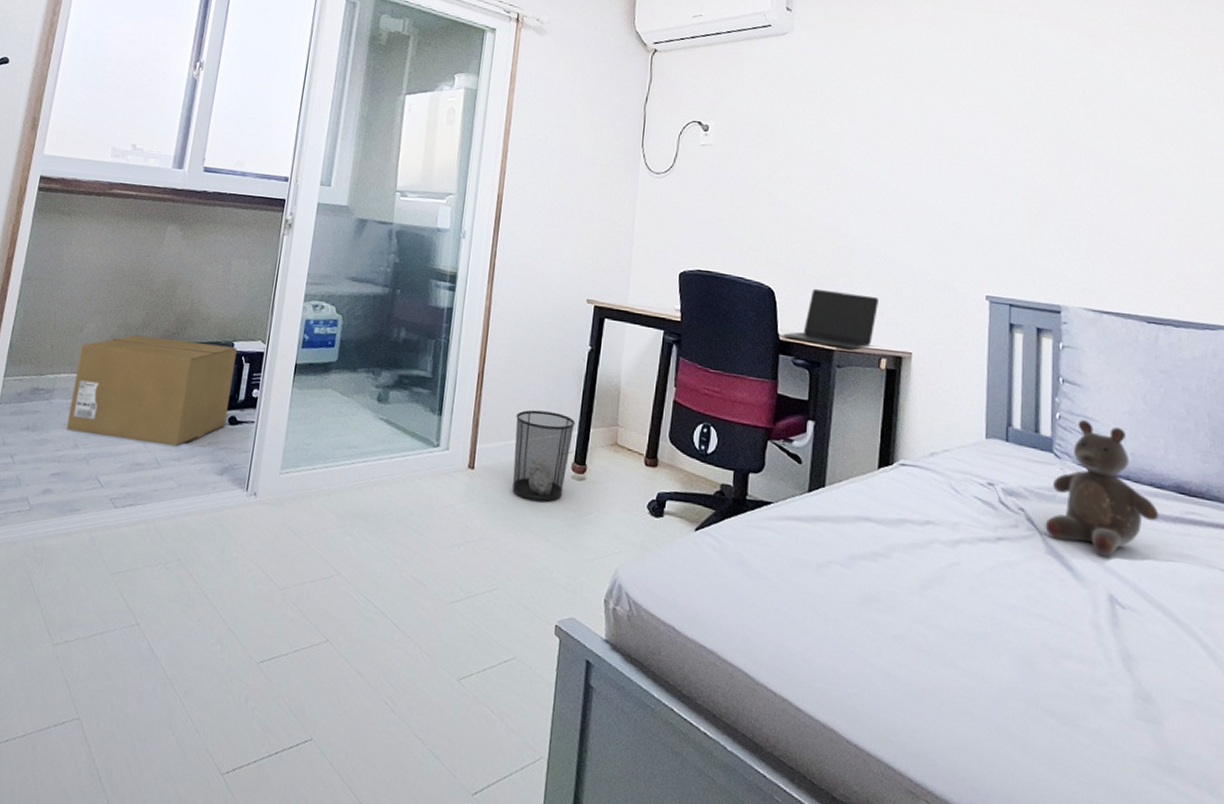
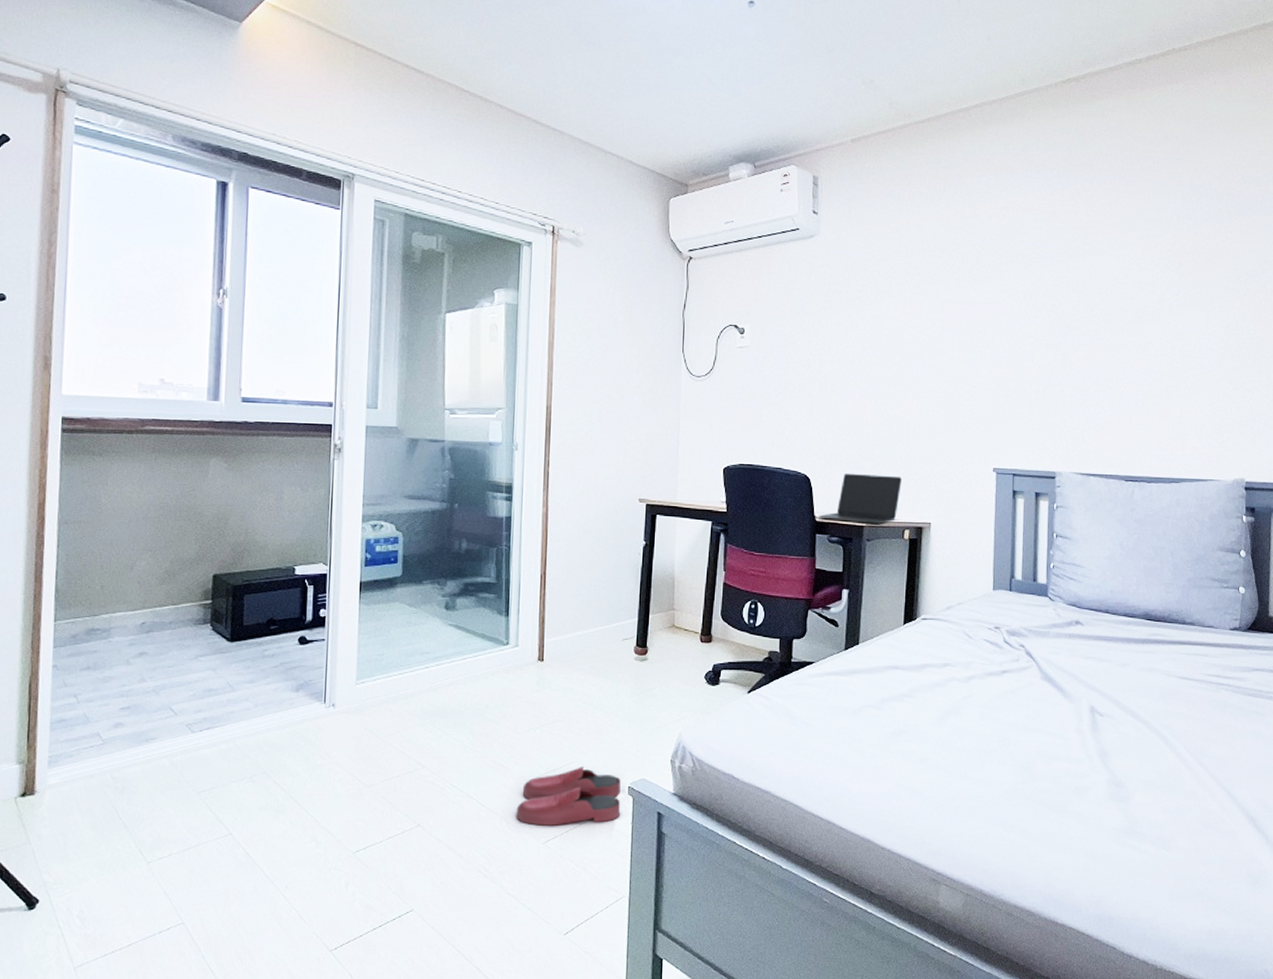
box: present [66,334,237,447] -> none [130,568,299,670]
slippers: none [431,595,548,665] -> present [516,767,621,826]
waste bin: present [512,410,576,502] -> none [579,603,635,684]
stuffed bear: present [1045,420,1159,556] -> none [1041,567,1131,676]

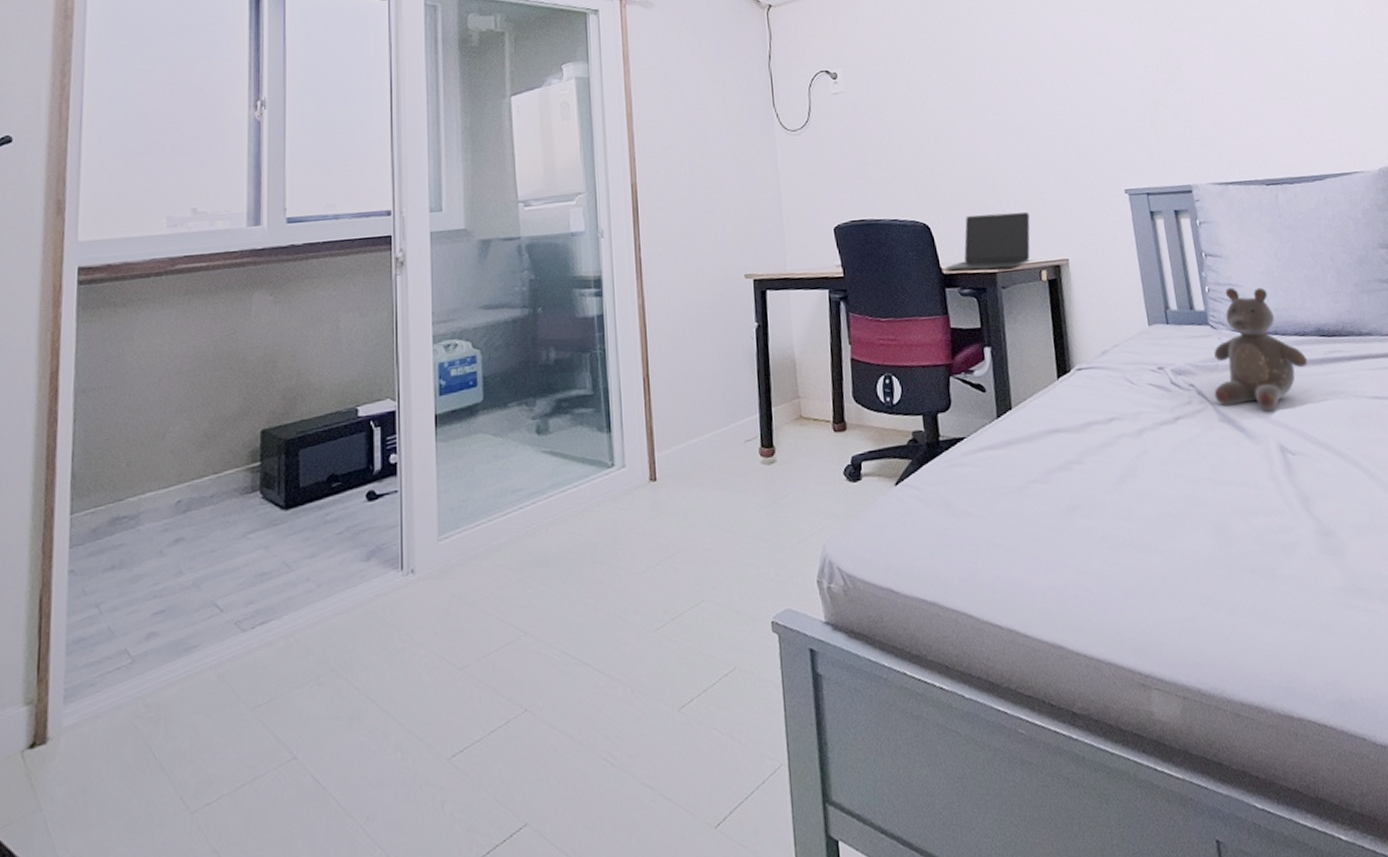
slippers: present [516,767,621,826] -> none [641,605,765,689]
stuffed bear: none [1041,567,1131,676] -> present [1214,287,1308,410]

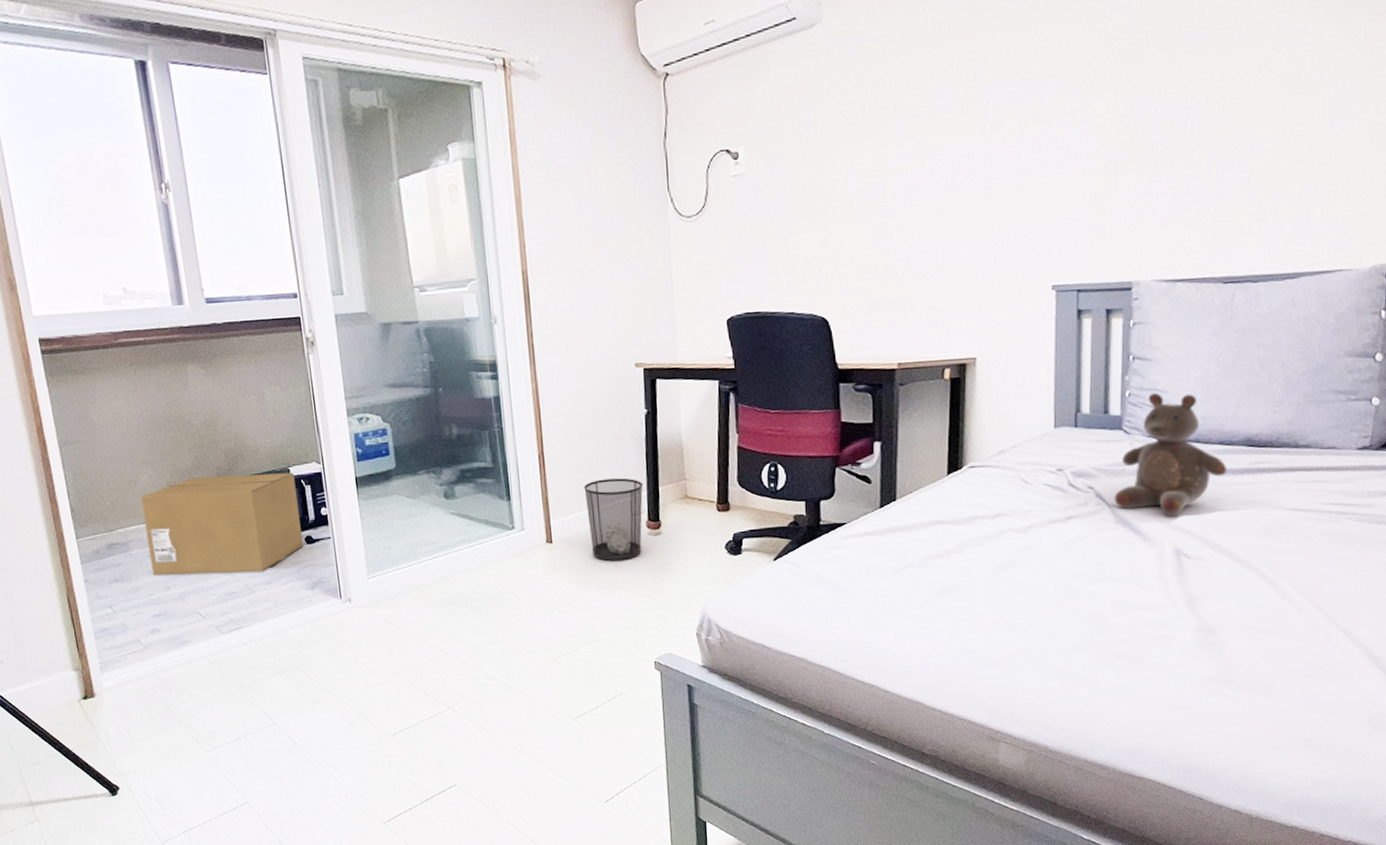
box: none [164,413,363,557] -> present [141,473,303,576]
waste bin: none [692,399,755,498] -> present [584,478,643,561]
laptop: present [945,212,1030,271] -> none [841,307,939,366]

